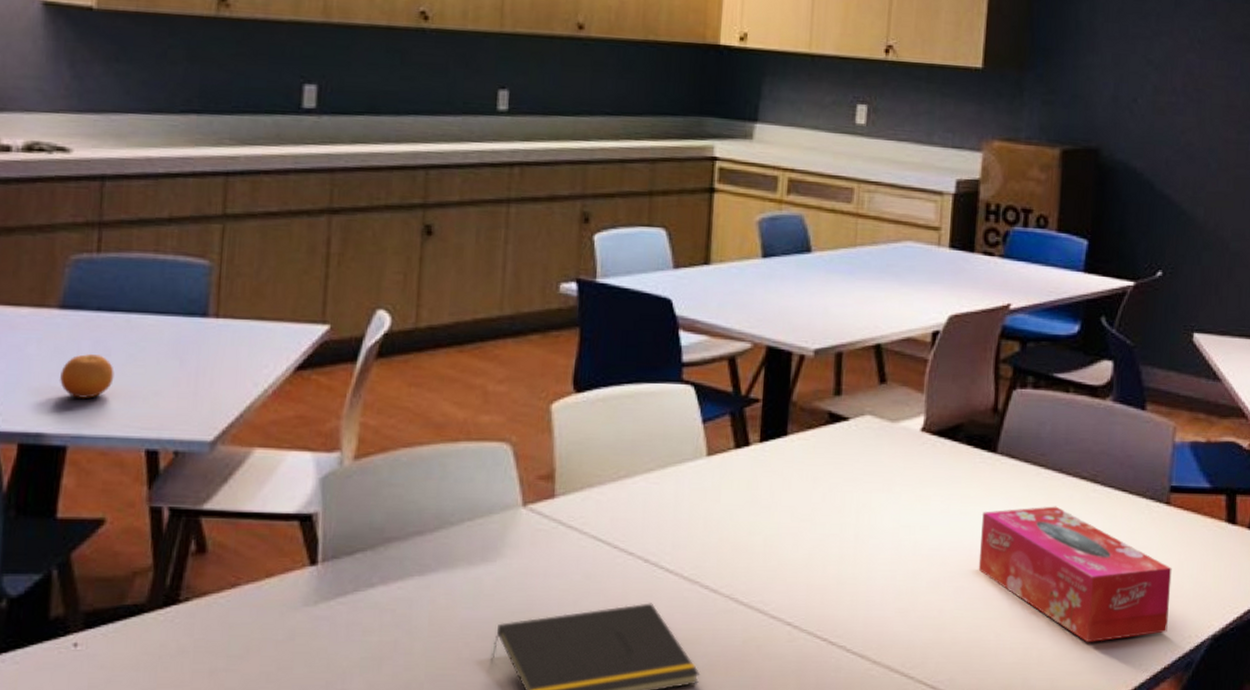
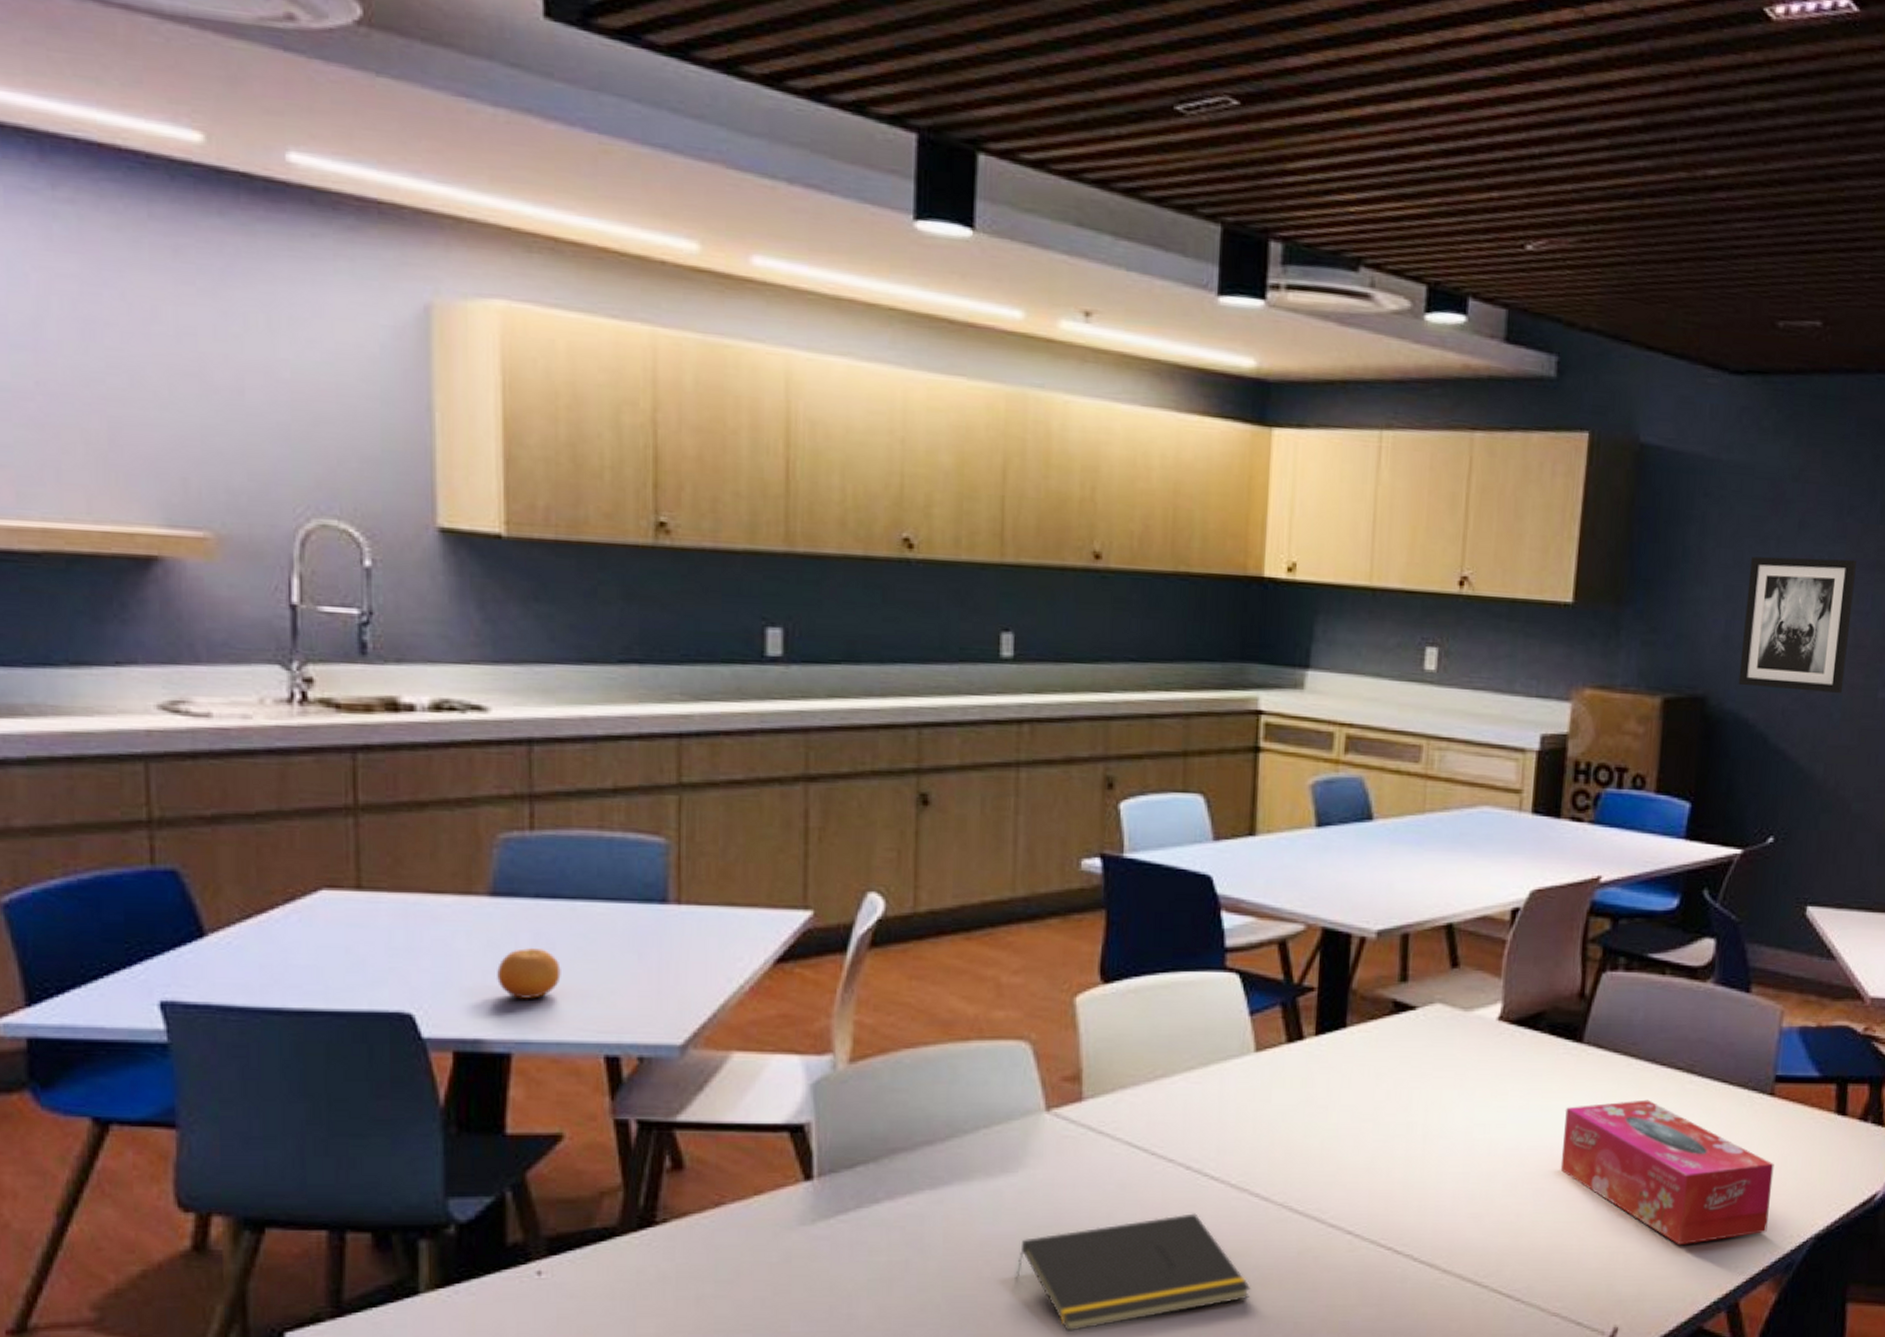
wall art: none [1127,30,1226,146] -> present [1738,556,1856,693]

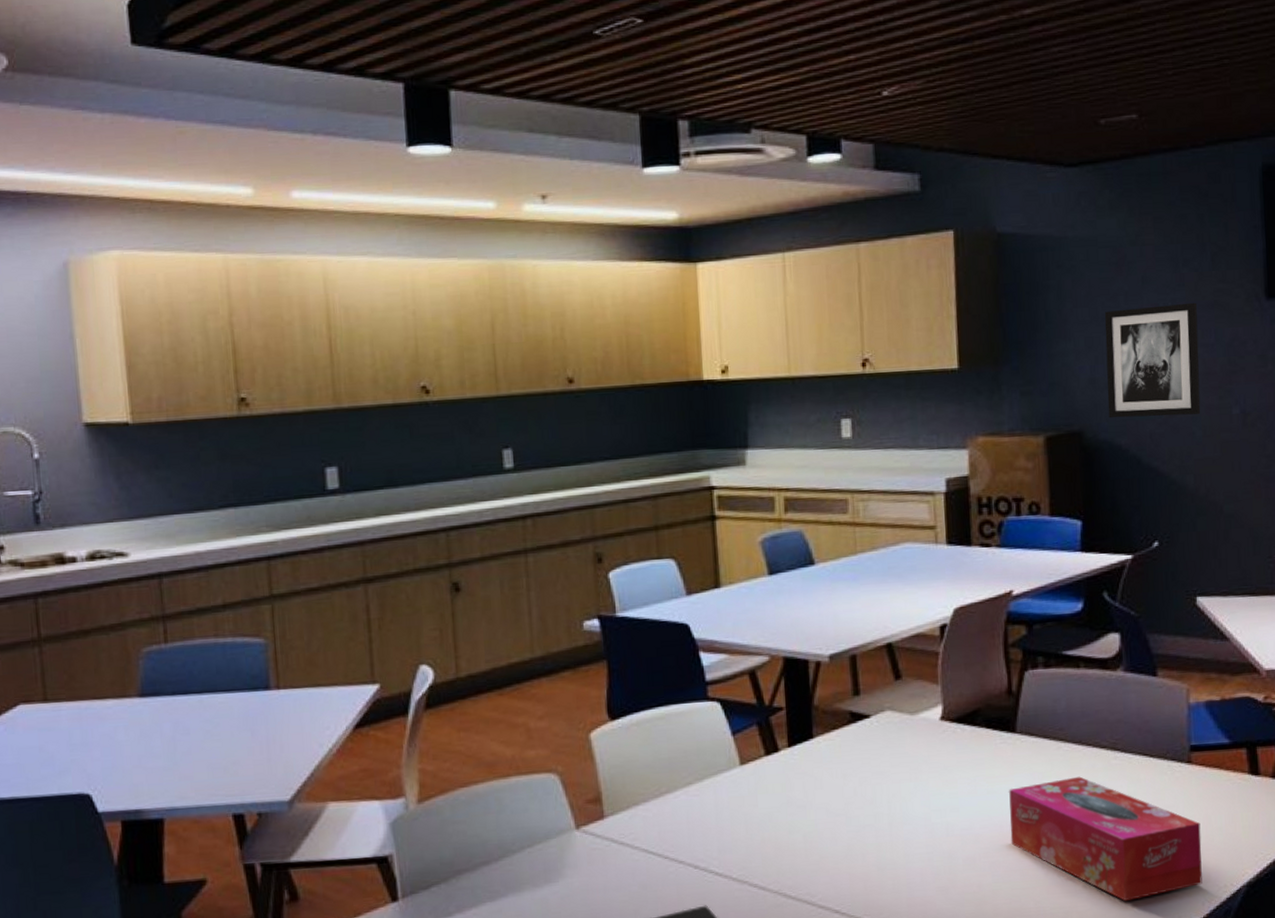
fruit: present [496,948,561,1000] -> none [148,734,196,776]

